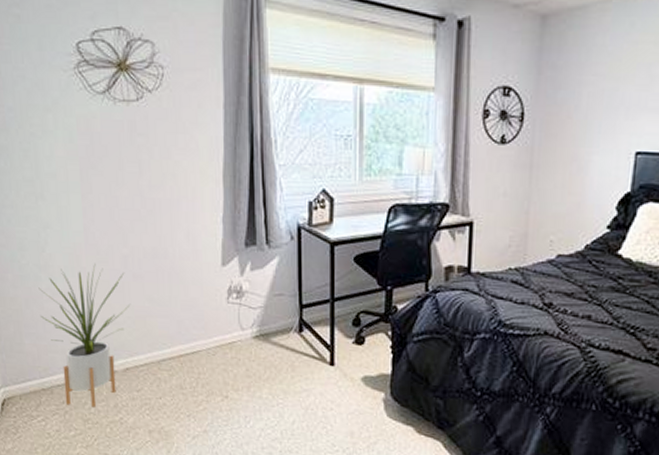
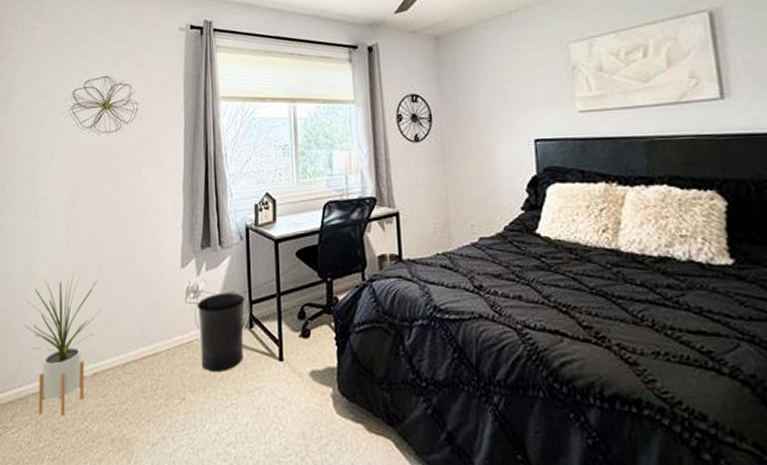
waste bin: none [241,294,294,373] -> present [198,293,245,371]

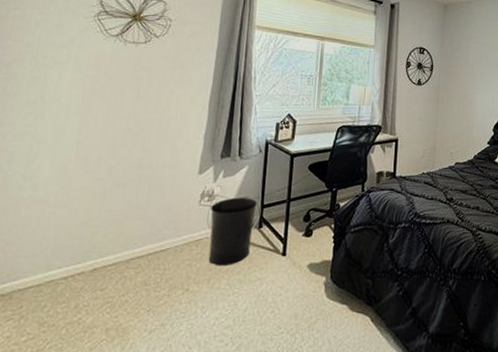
house plant: present [24,272,102,416] -> none [16,173,110,310]

